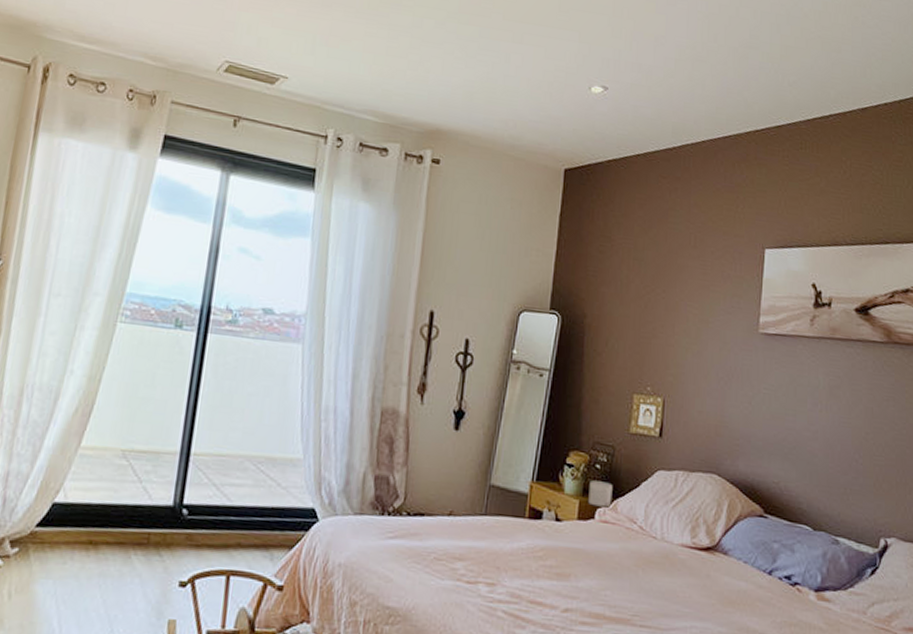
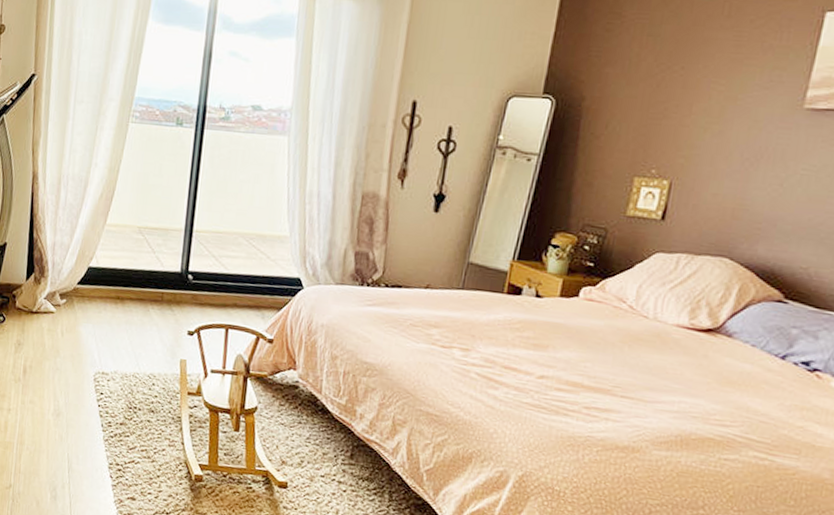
mug: present [588,480,613,508] -> none [573,260,602,287]

